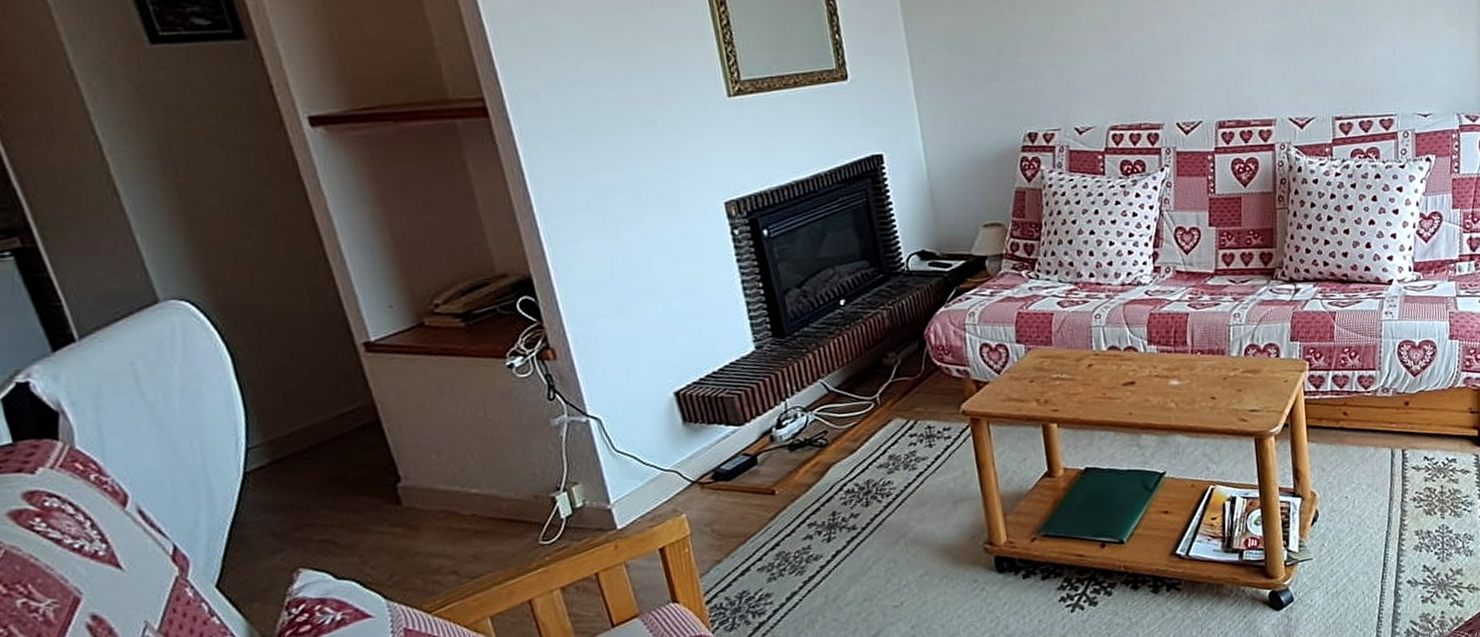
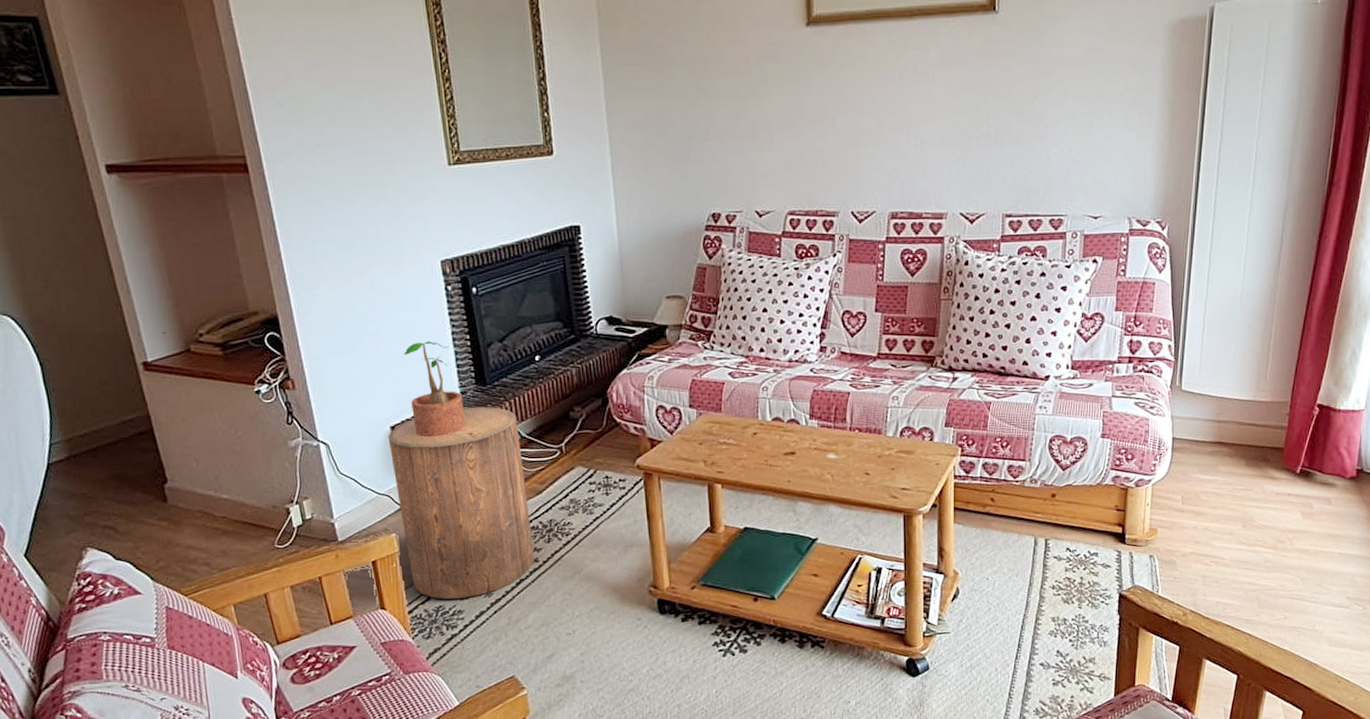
stool: none [671,360,852,583] -> present [388,406,535,599]
potted plant: none [686,292,764,401] -> present [404,341,466,438]

